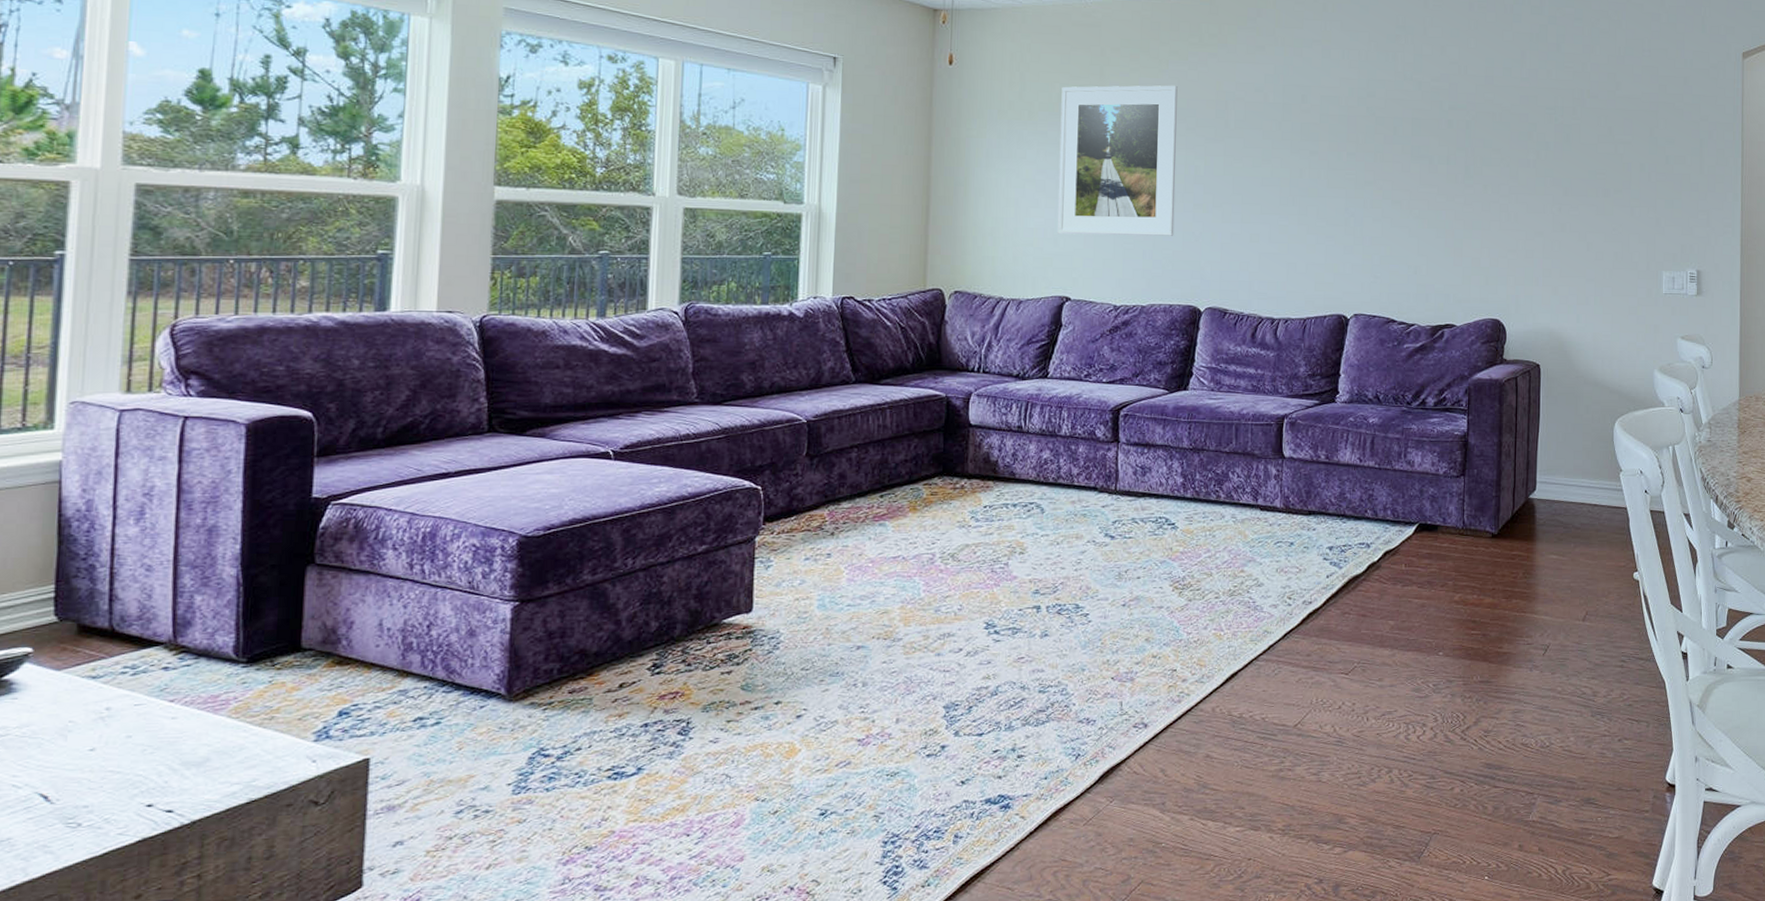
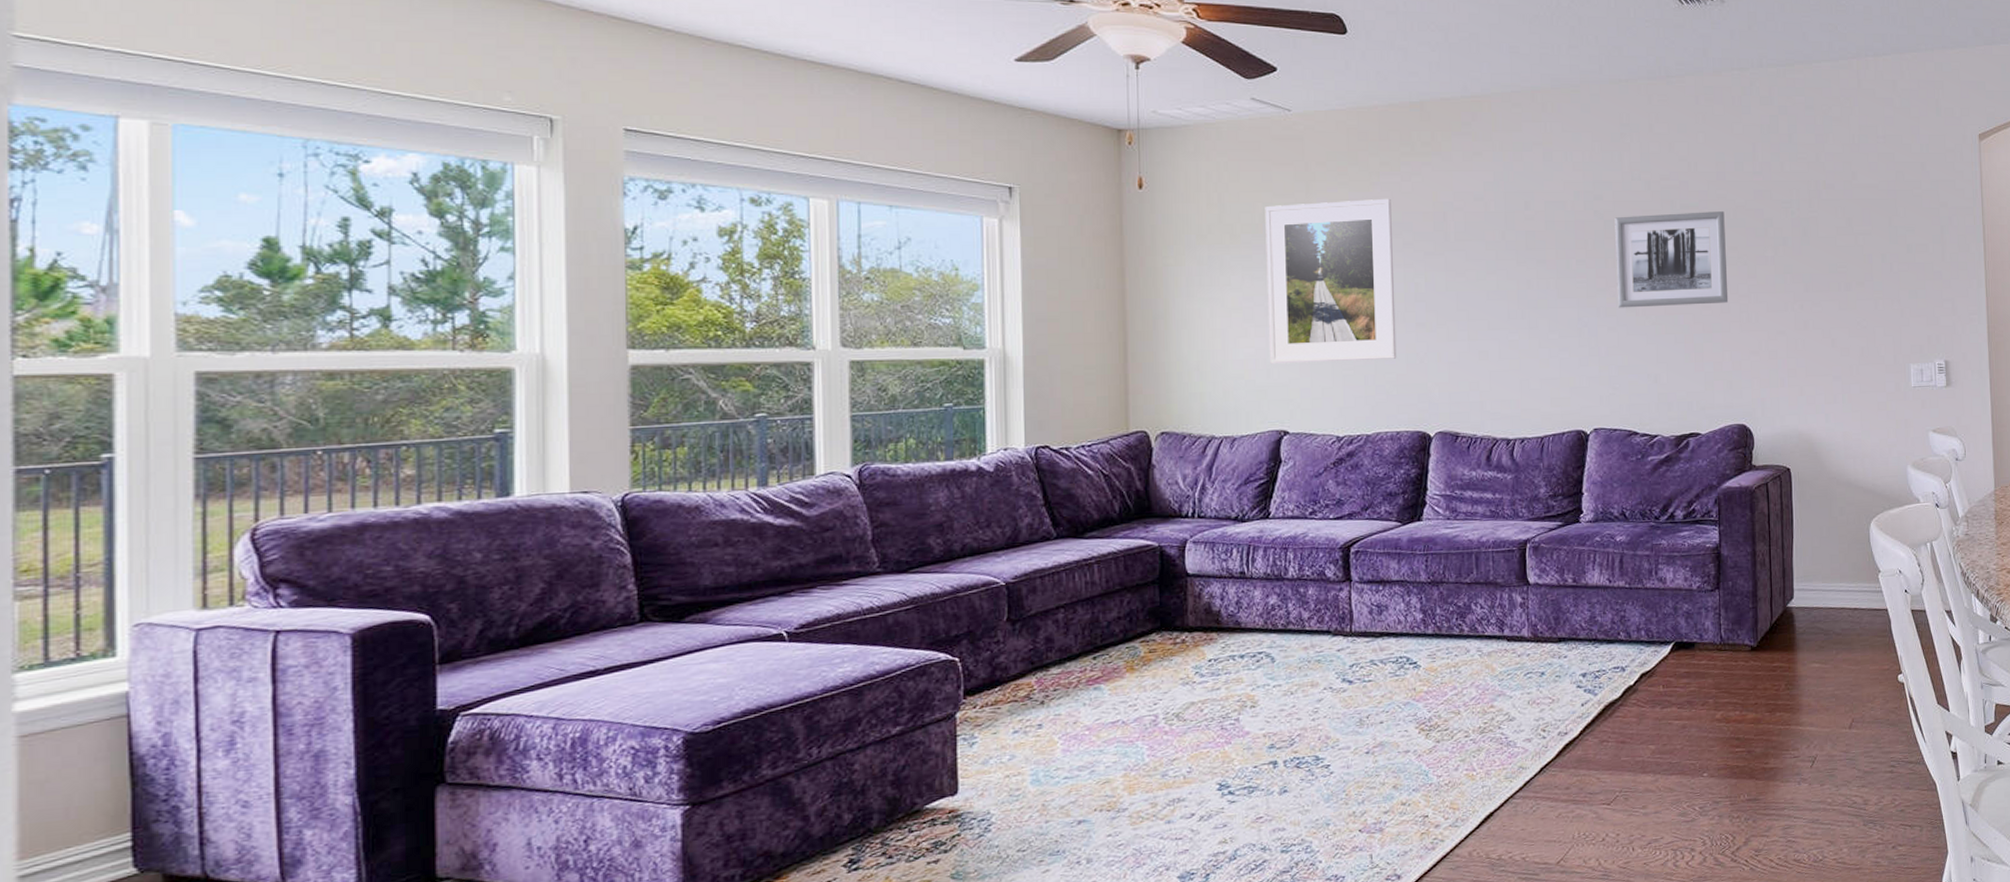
wall art: none [1384,113,1491,202] -> present [1615,211,1729,308]

